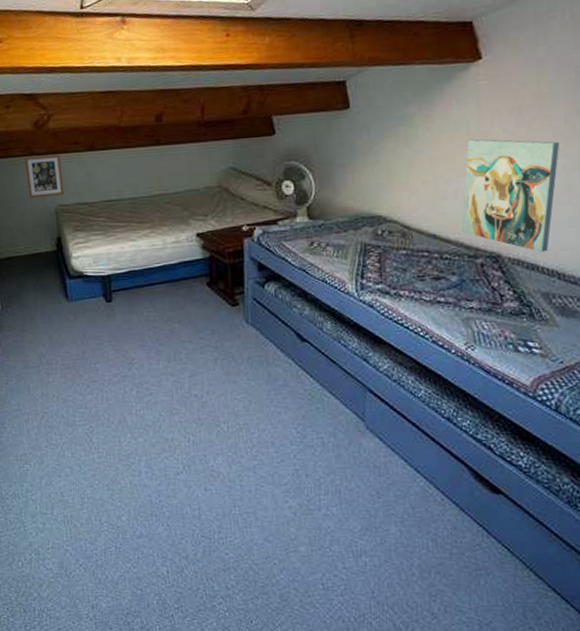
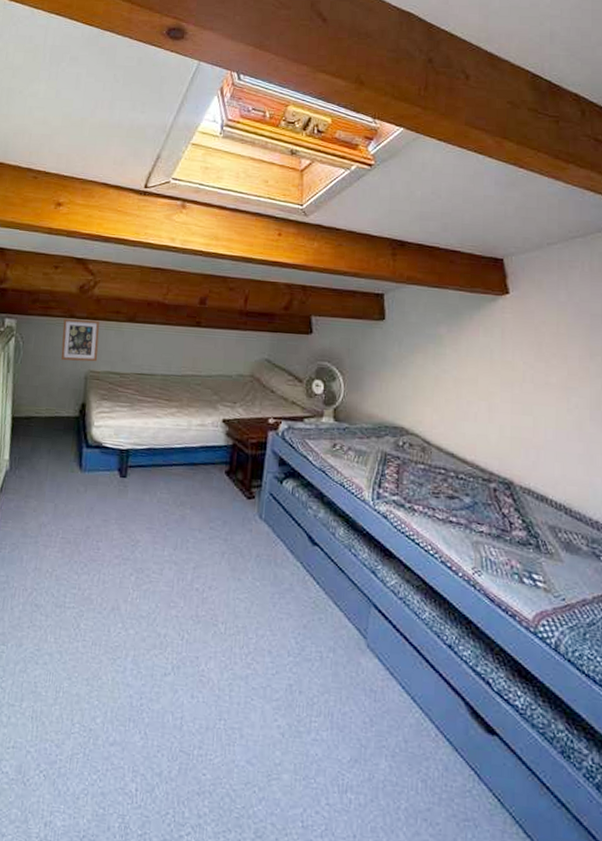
wall art: present [461,139,560,252] -> none [478,366,574,485]

